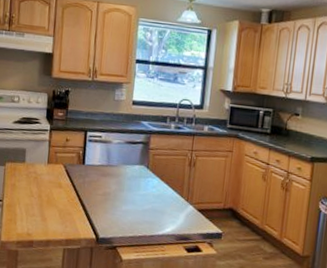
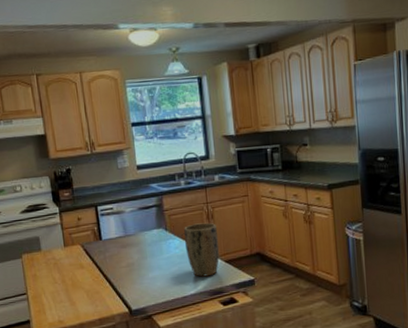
plant pot: none [162,167,197,221] -> present [184,222,220,277]

